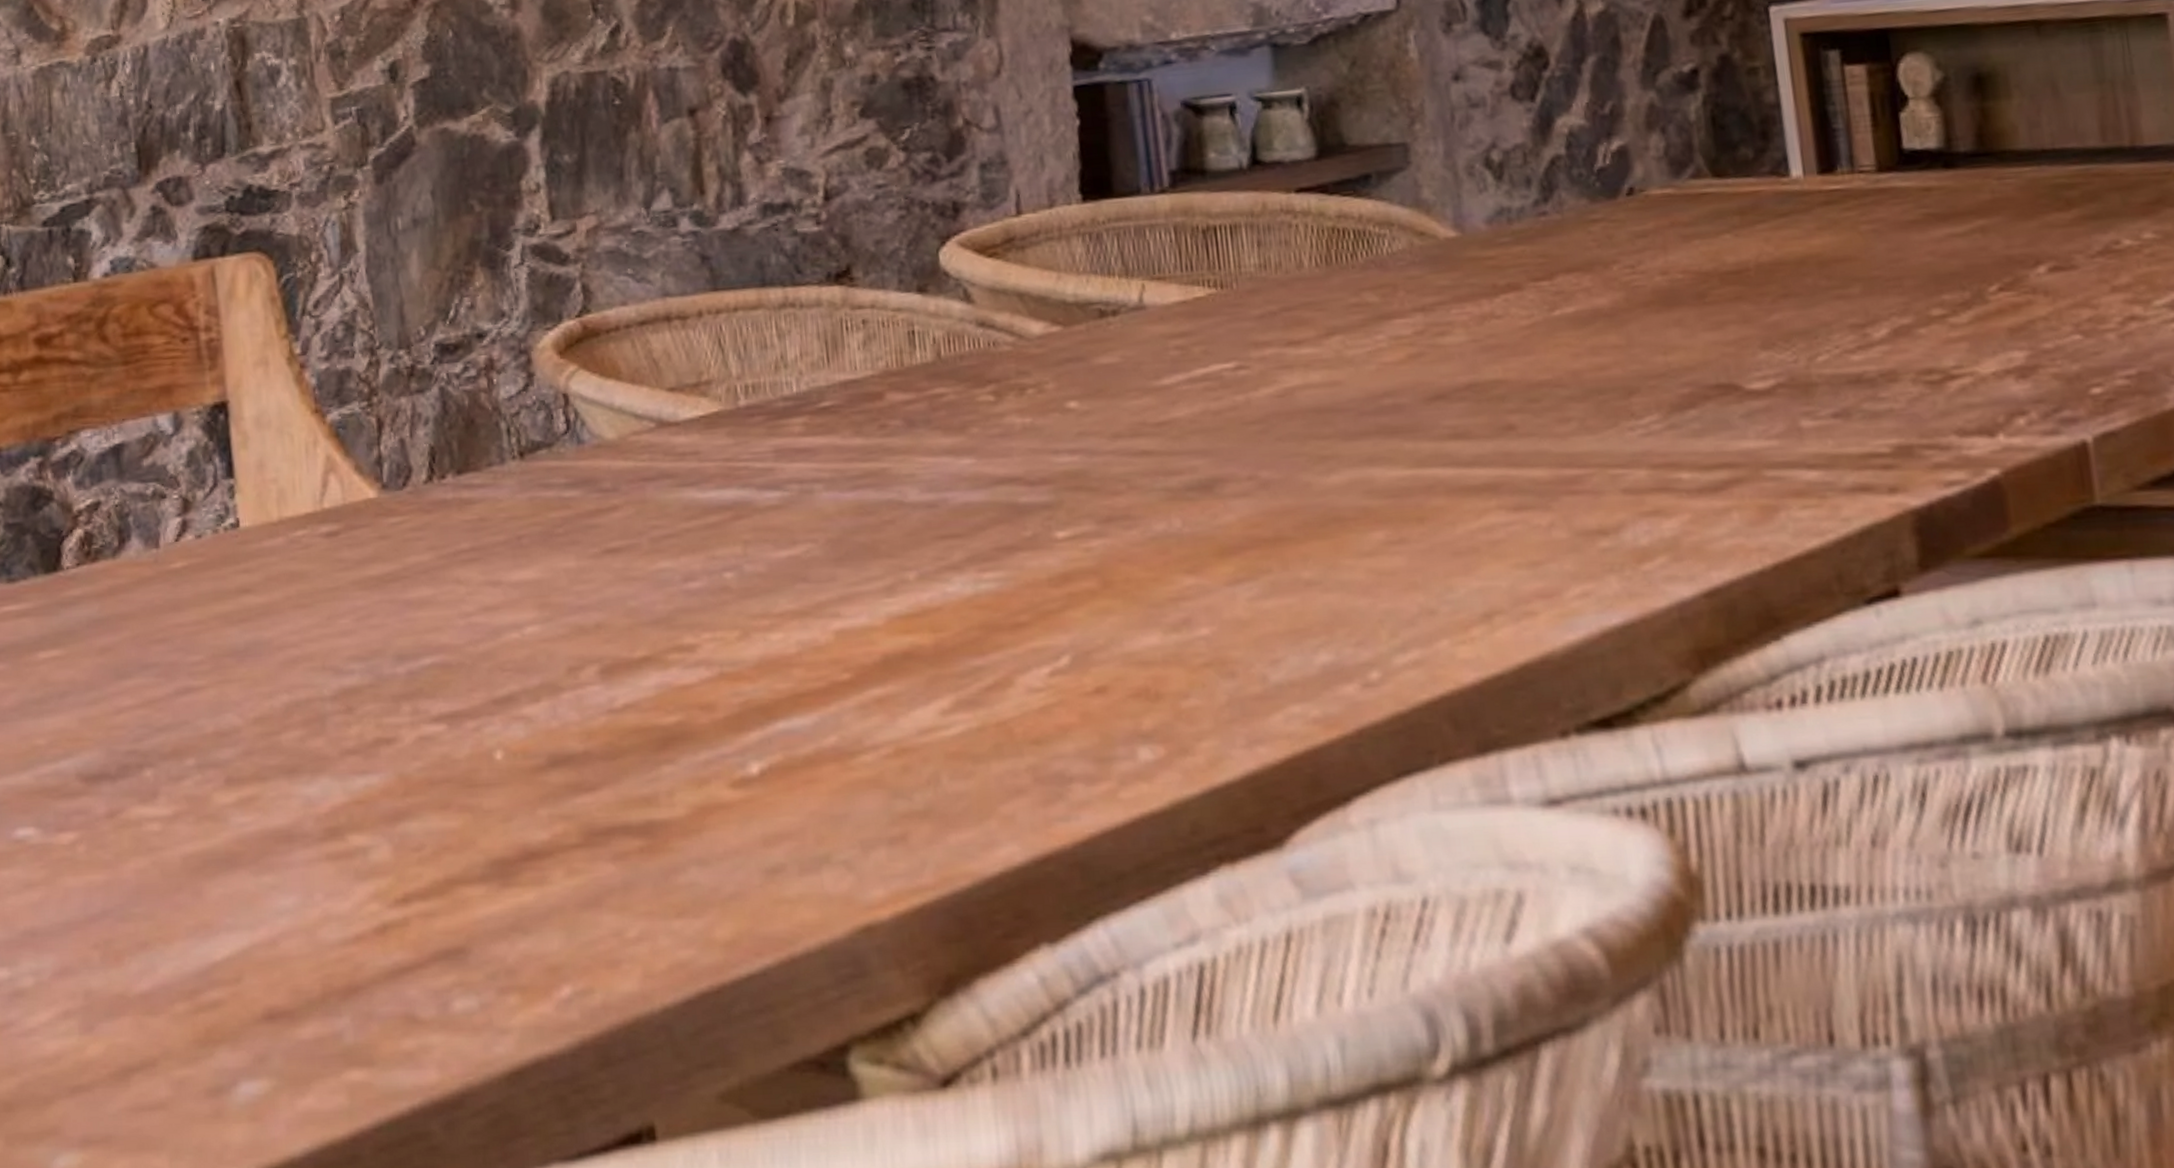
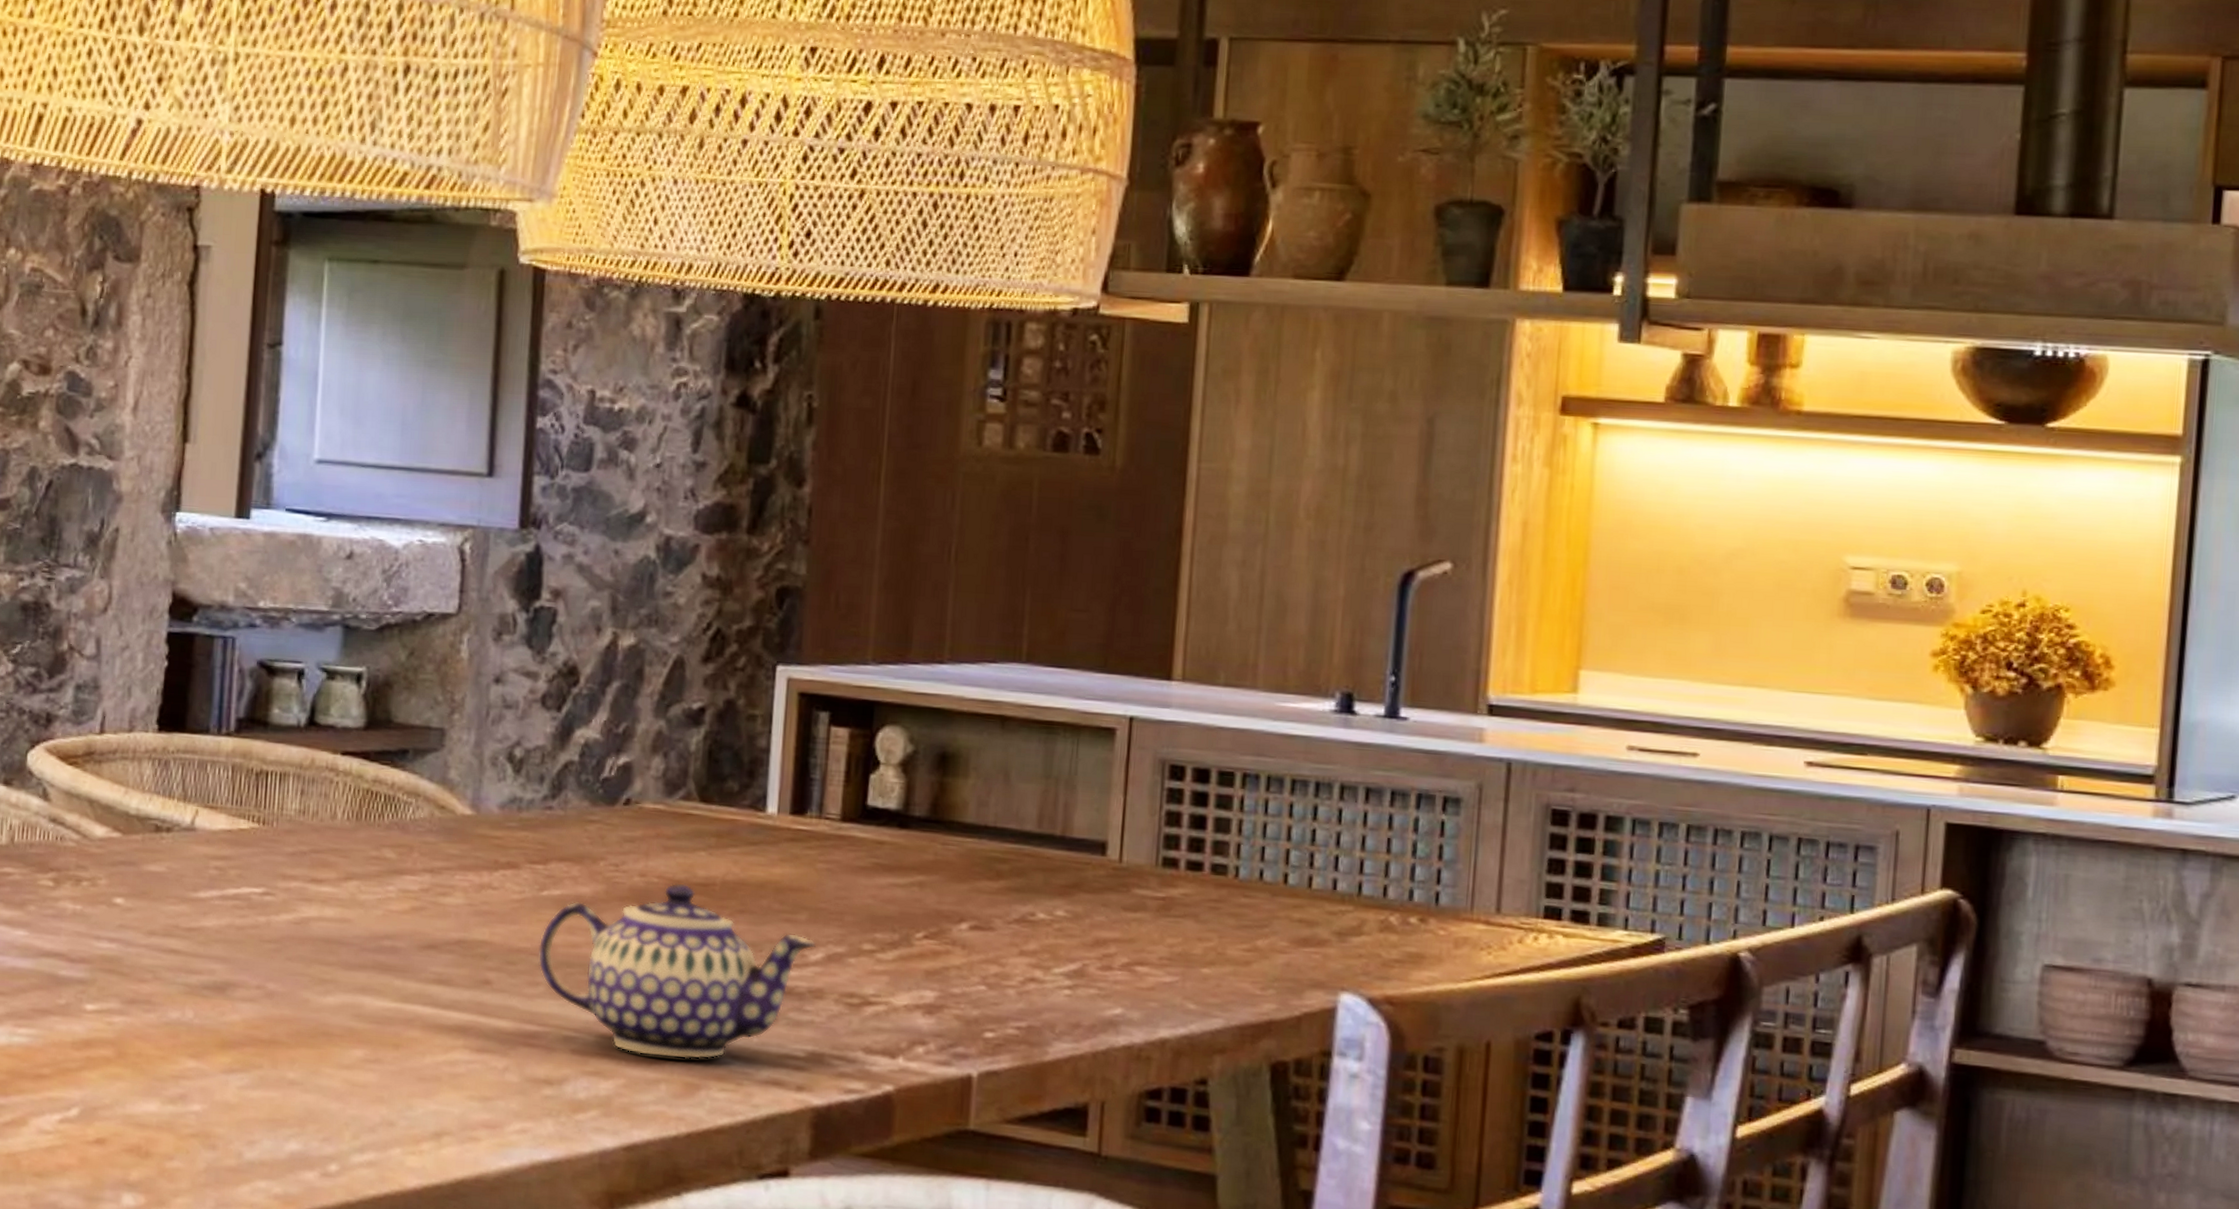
teapot: none [1561,274,1878,483] -> present [538,883,816,1060]

